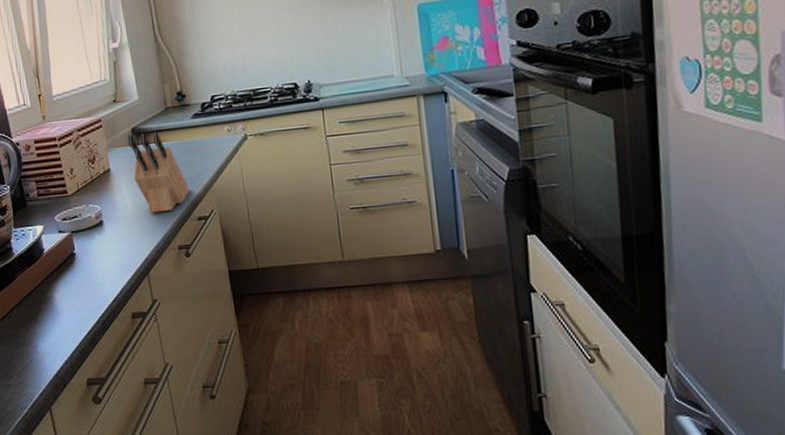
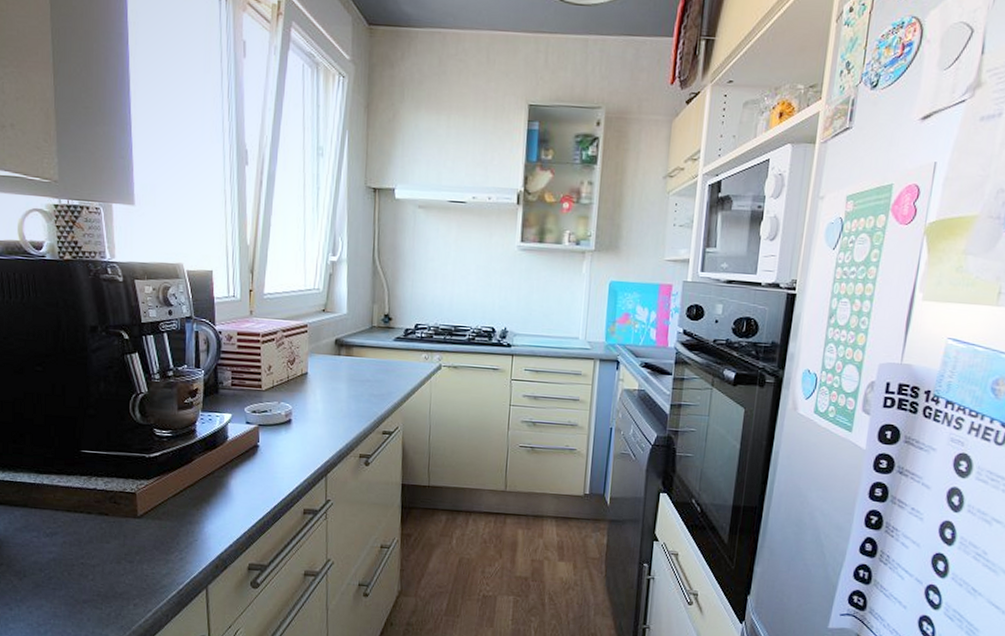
knife block: present [127,133,190,213] -> none [329,344,380,422]

